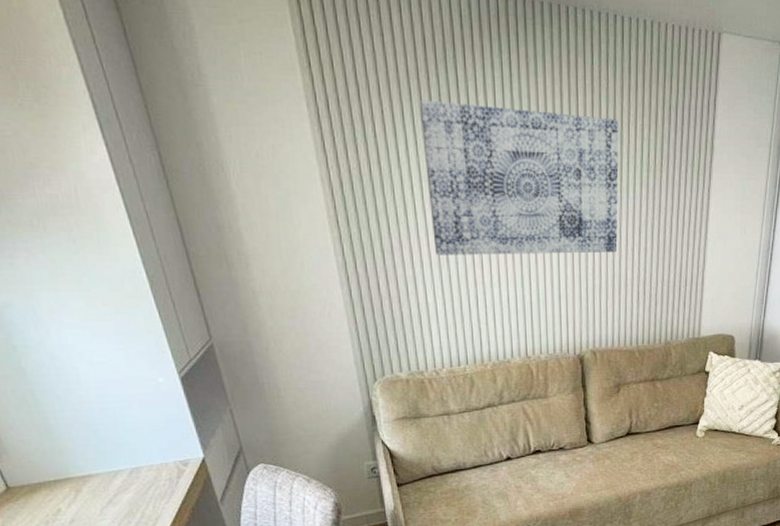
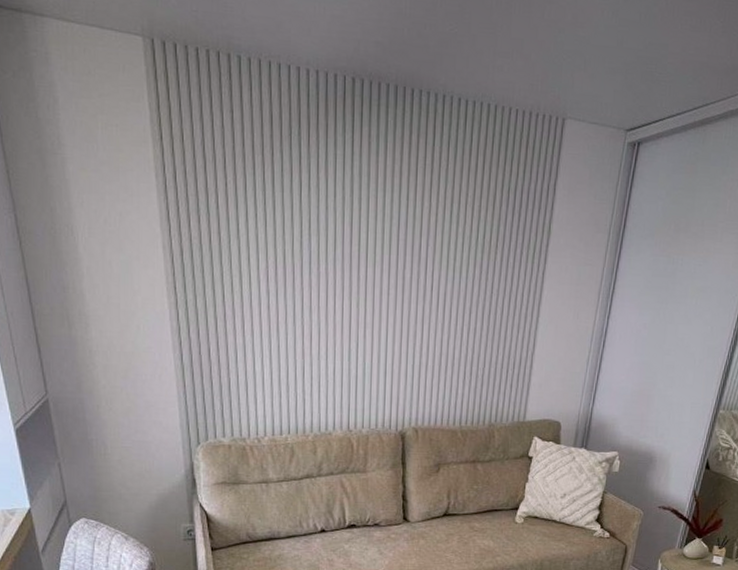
wall art: present [419,100,619,256] -> none [262,174,456,331]

